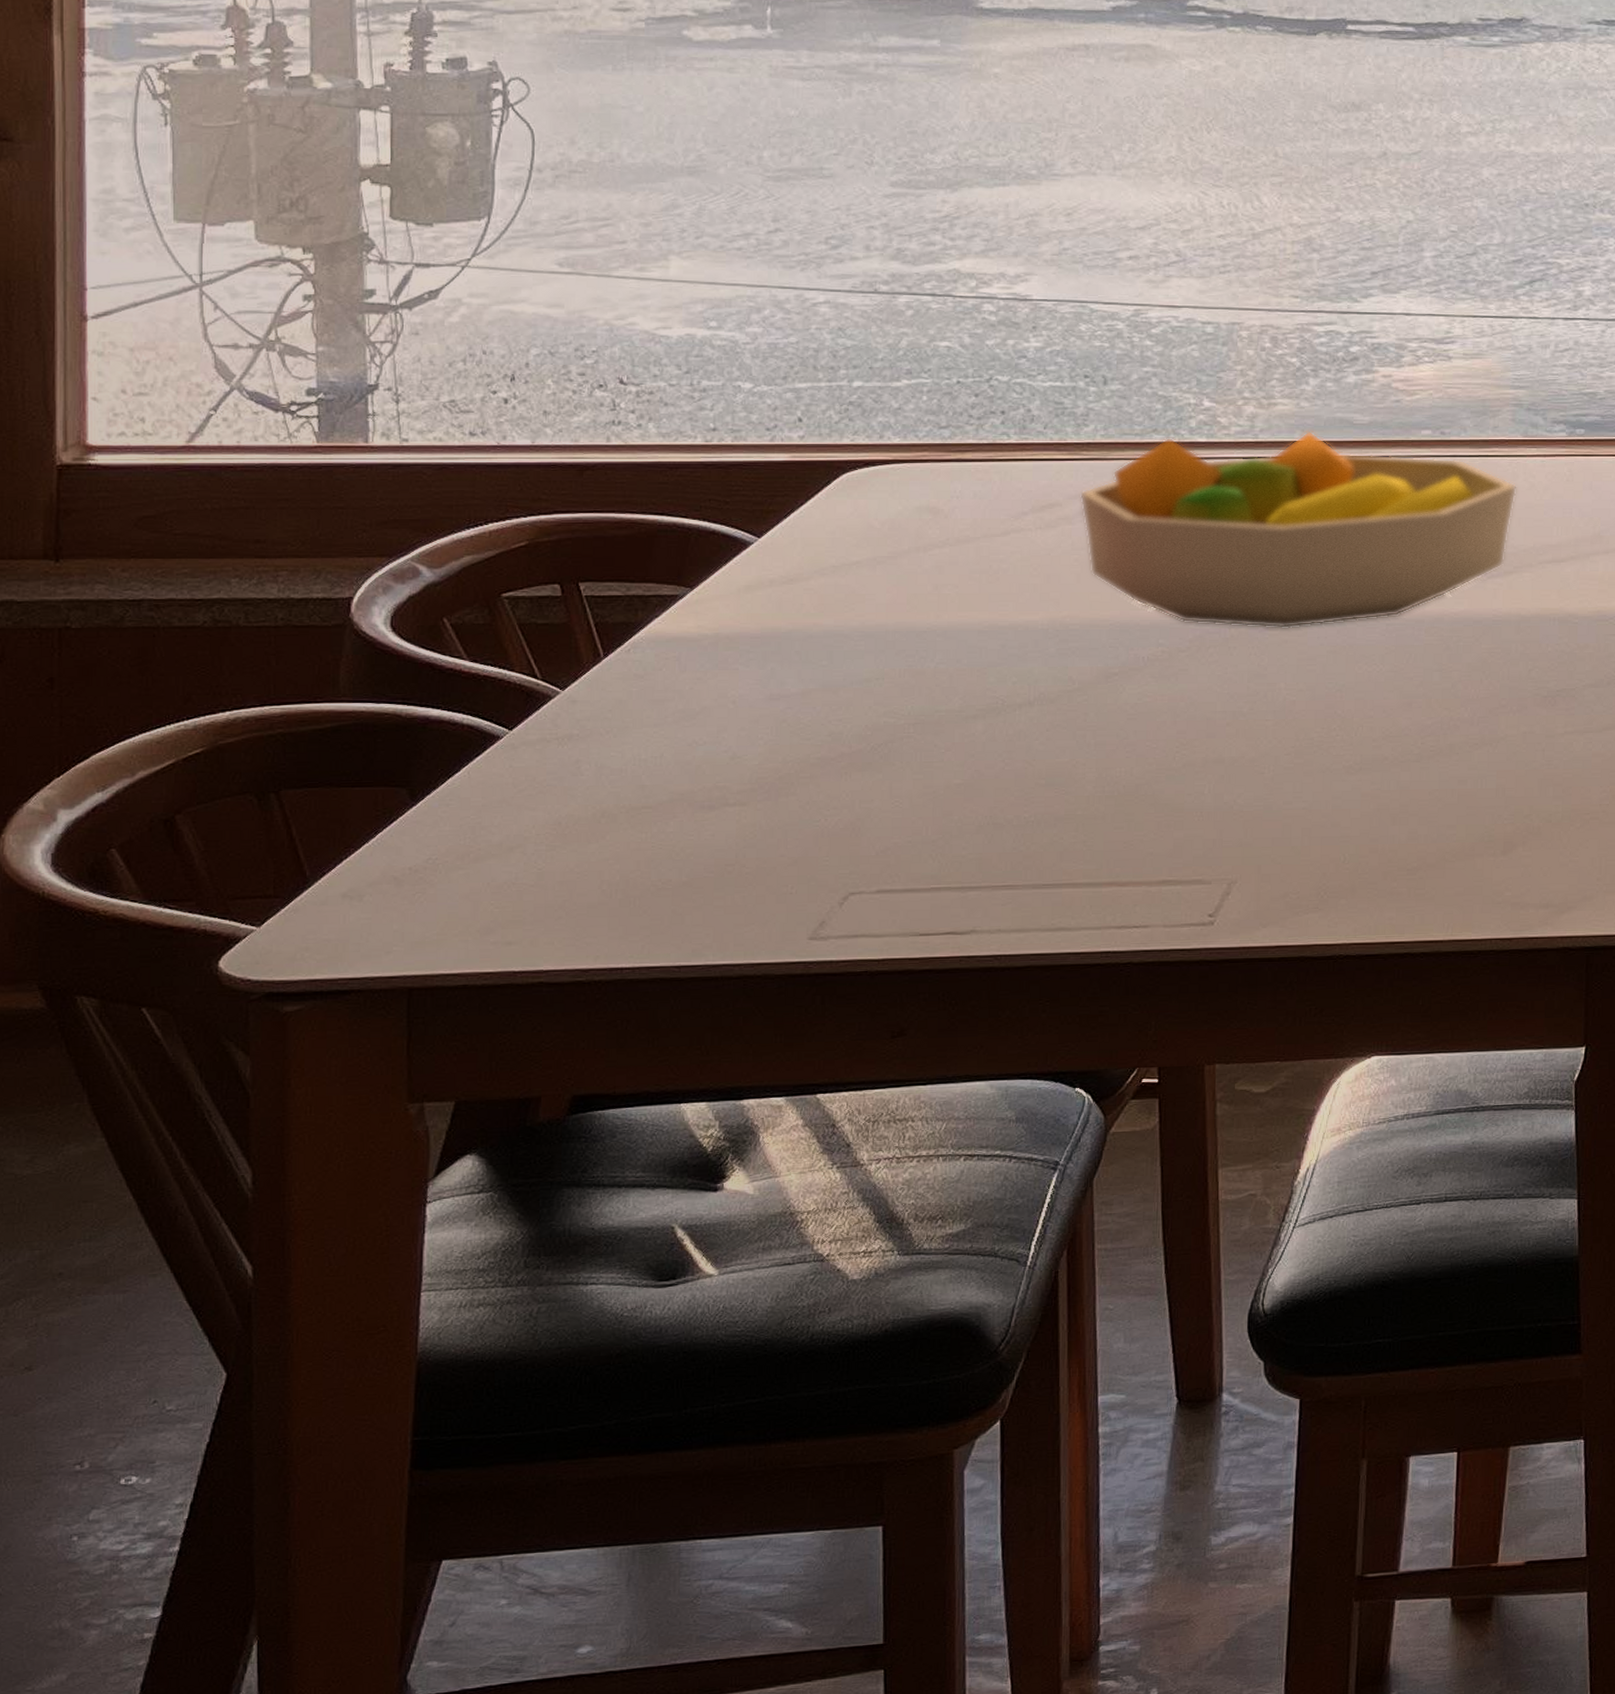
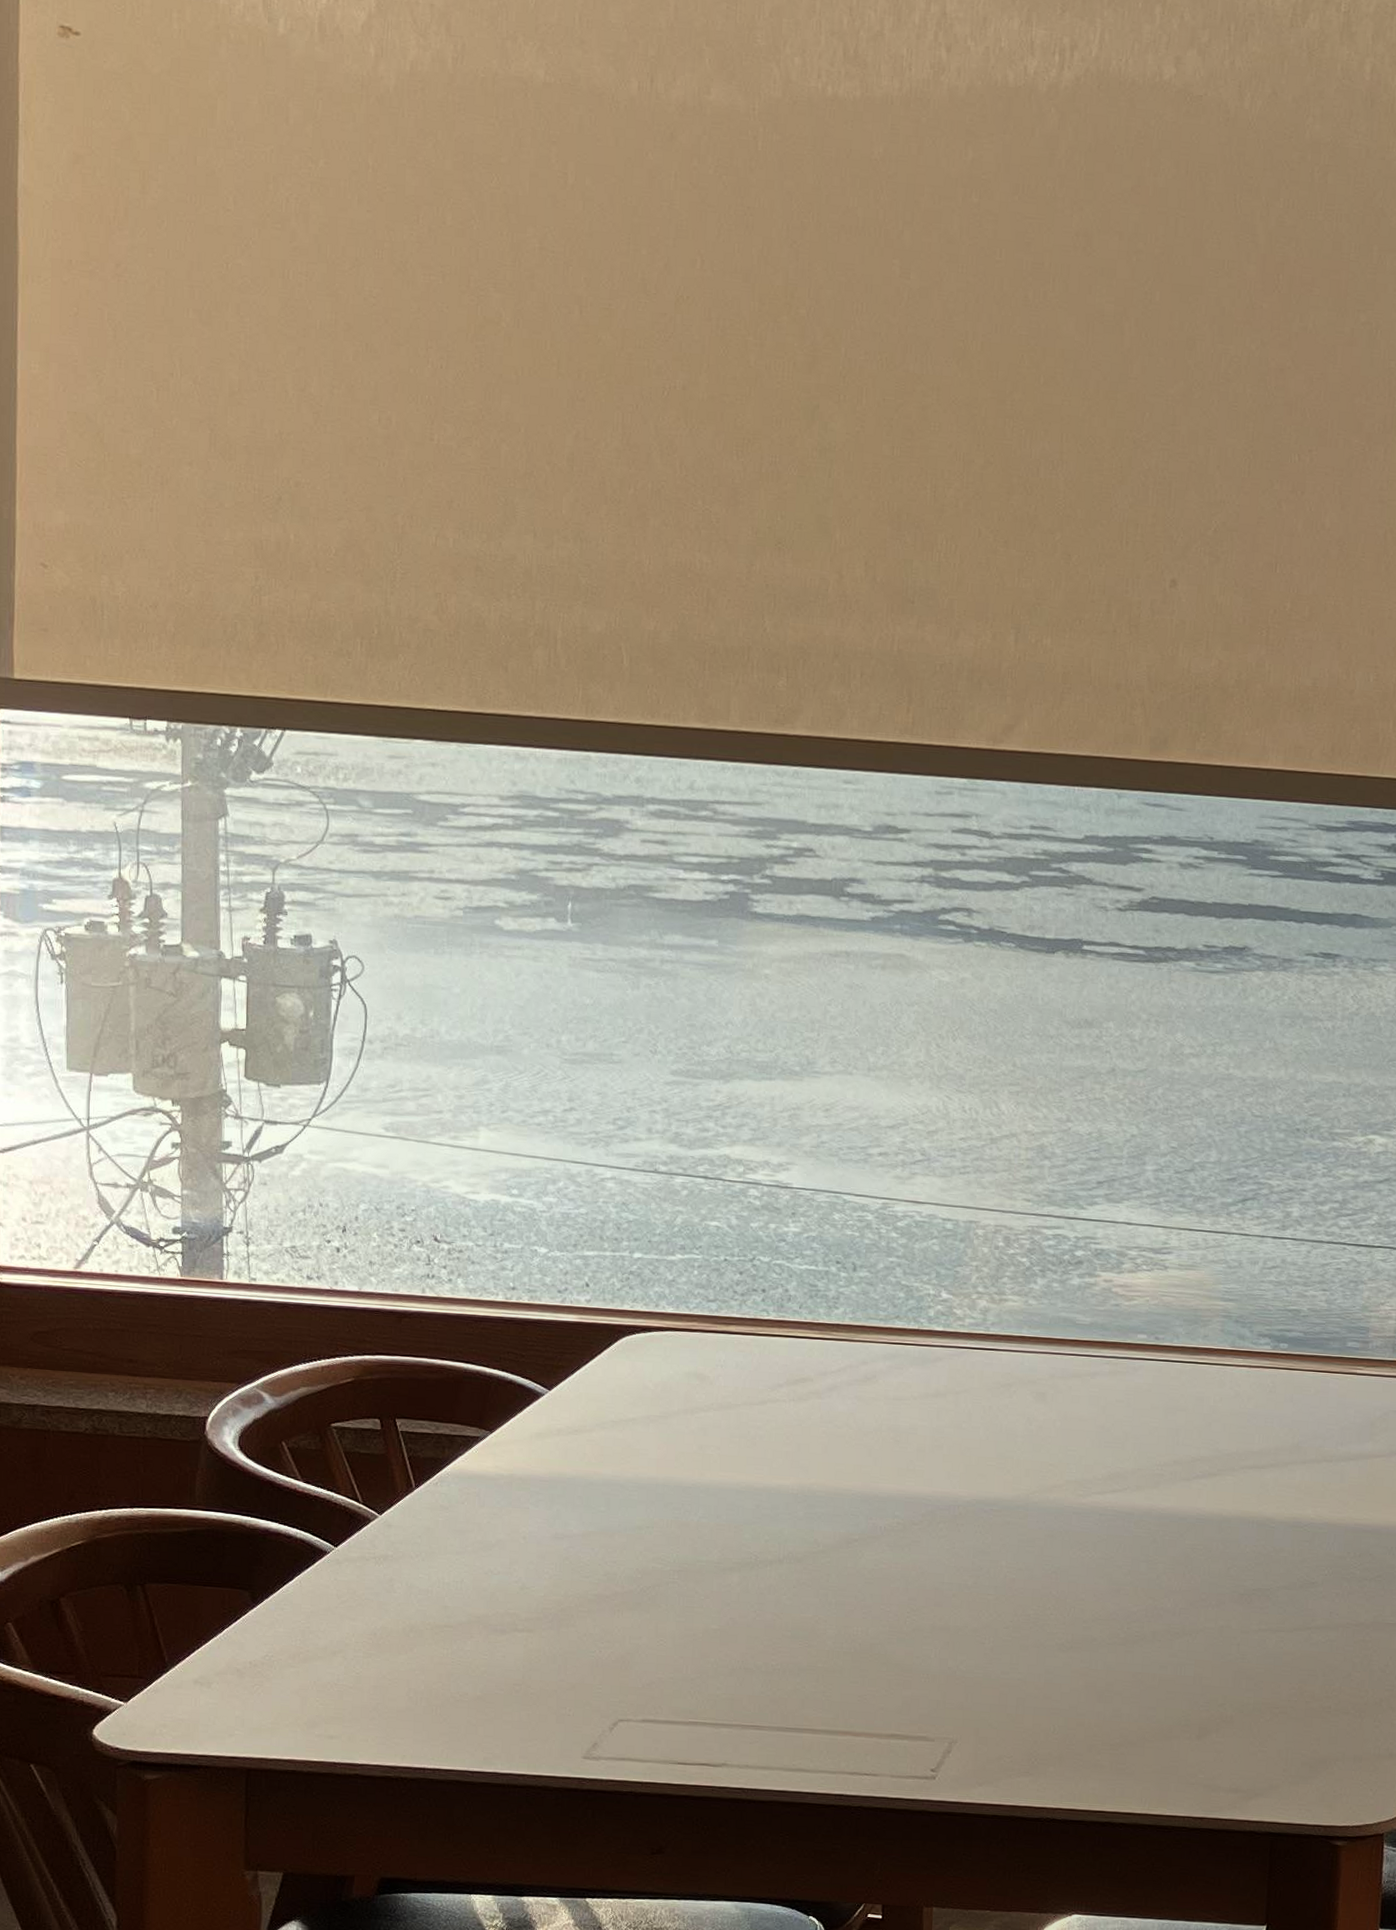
fruit bowl: present [1079,430,1517,629] -> none [828,1324,1224,1511]

